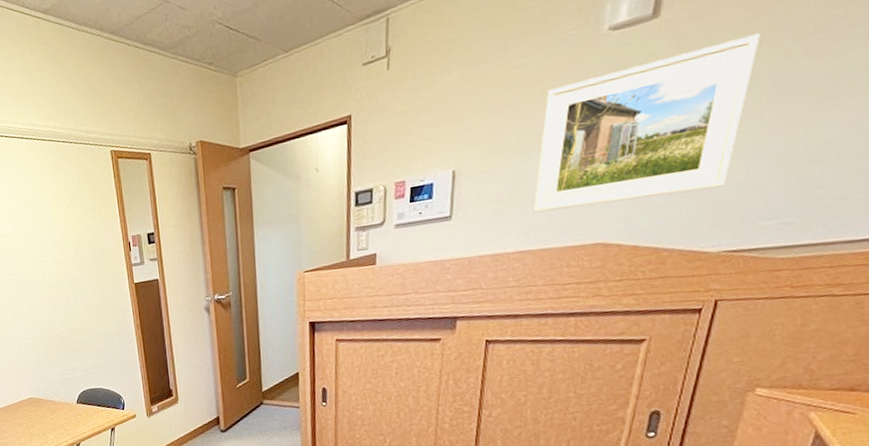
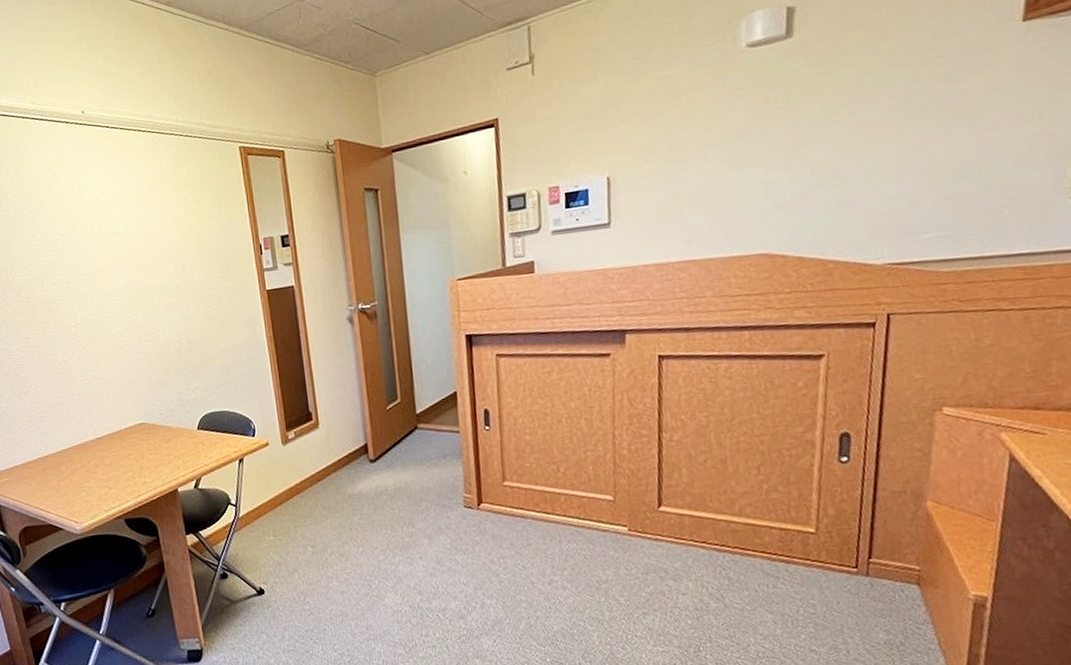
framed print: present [533,33,760,213] -> none [692,55,889,222]

